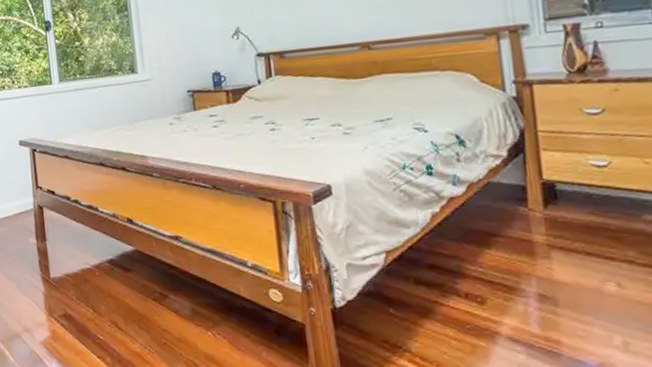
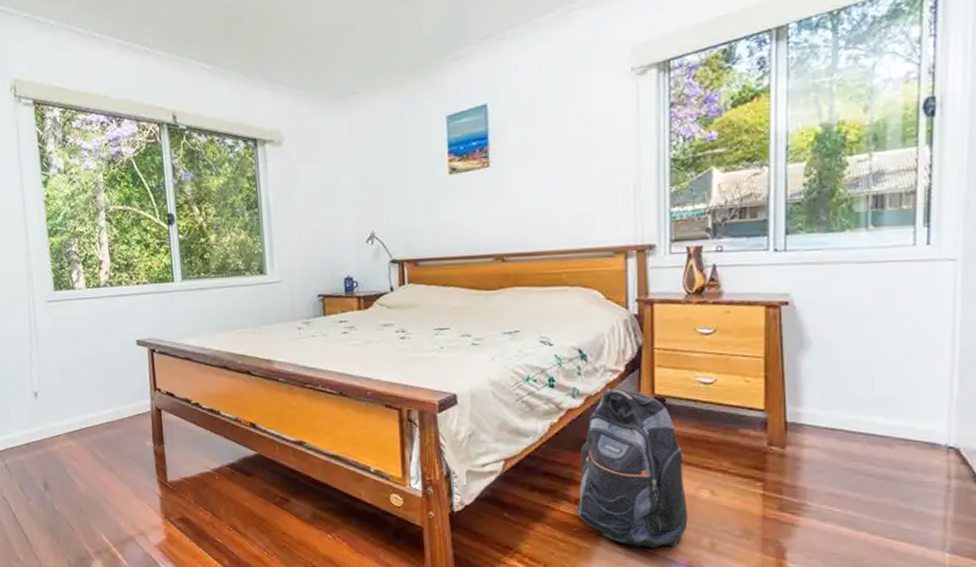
backpack: none [465,174,595,348] -> present [575,389,688,549]

